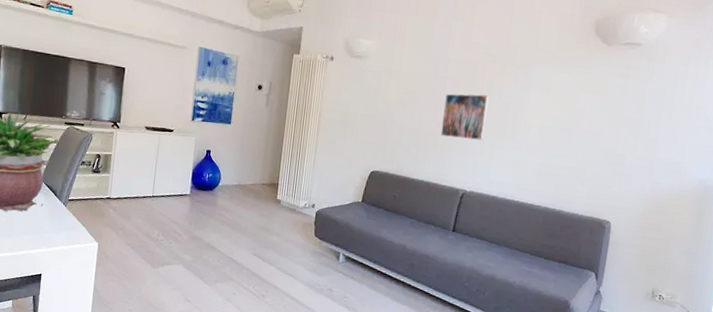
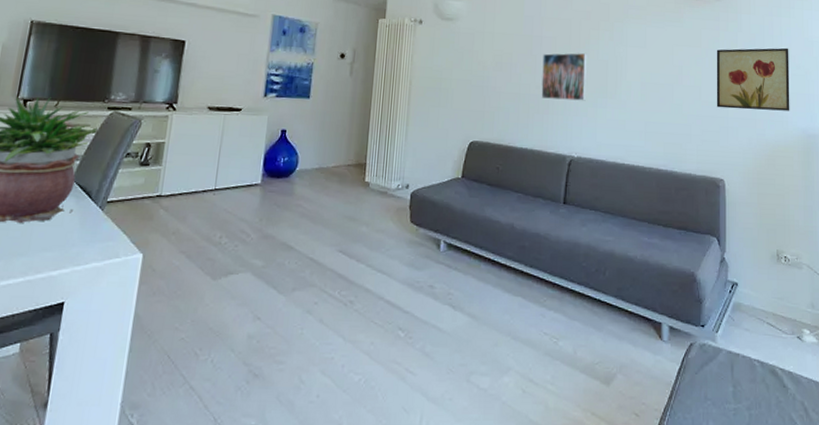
wall art: none [613,97,701,162] -> present [716,47,790,111]

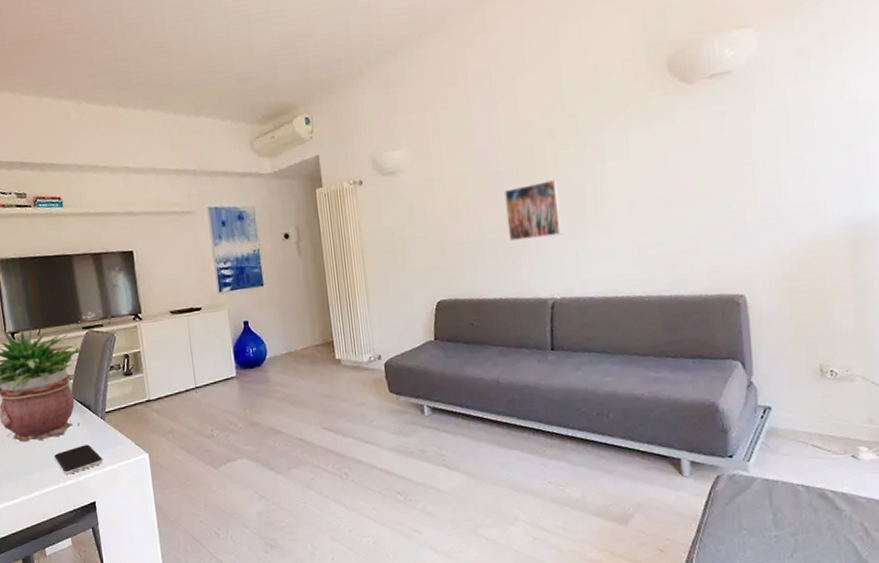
smartphone: none [29,235,88,267] -> present [53,444,103,475]
wall art: present [716,47,790,111] -> none [722,119,830,213]

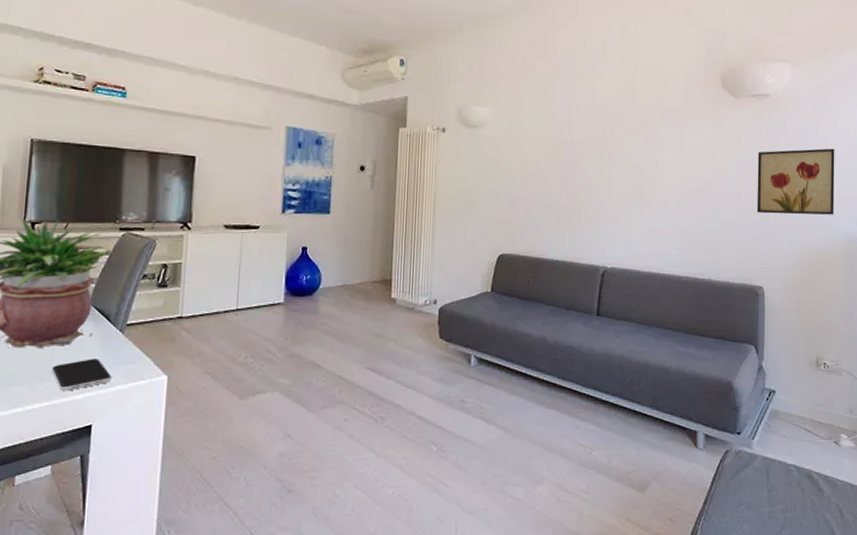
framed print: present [504,180,562,241] -> none [572,159,621,210]
wall art: none [722,119,830,213] -> present [756,148,835,215]

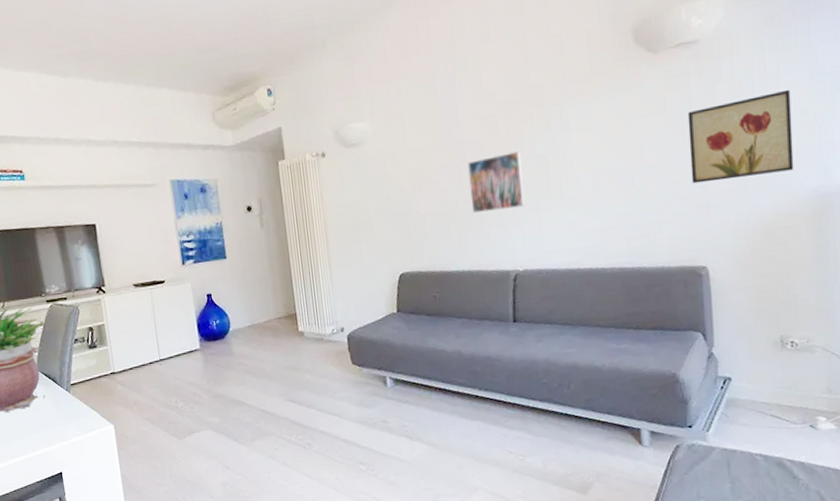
smartphone: present [51,358,112,391] -> none [20,416,69,446]
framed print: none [572,159,621,210] -> present [468,151,525,213]

